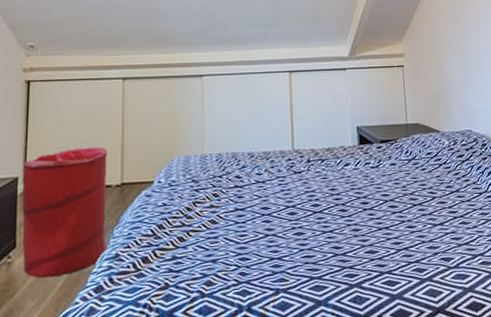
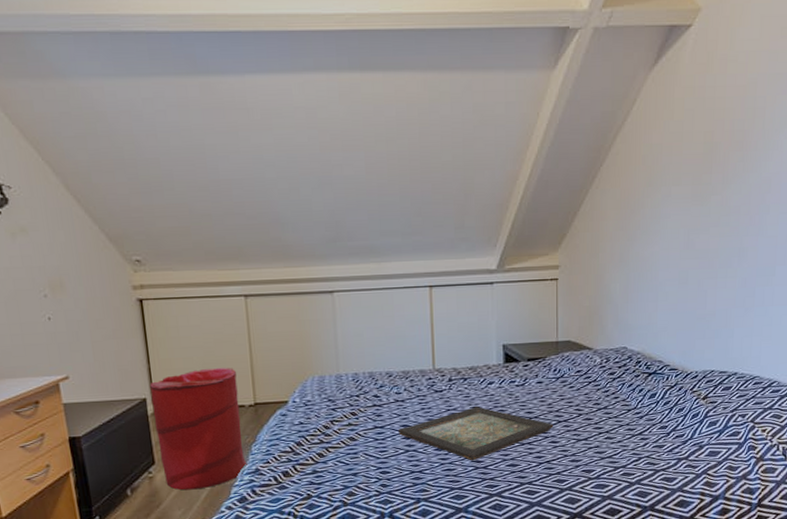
tray: none [258,188,409,247] -> present [397,406,554,461]

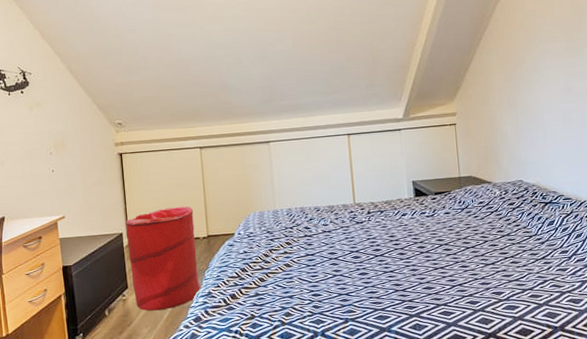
tray: present [397,406,554,461] -> none [326,235,463,284]

